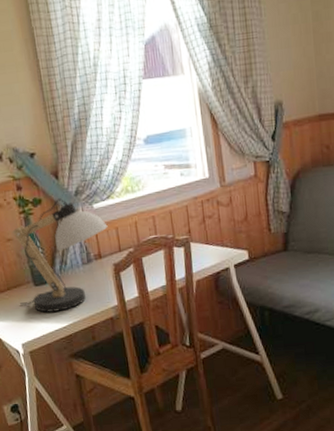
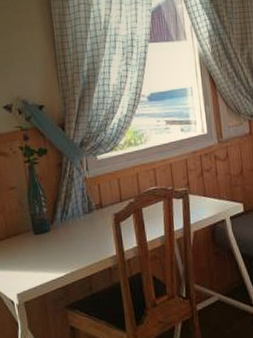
desk lamp: present [12,198,108,313] -> none [16,149,110,262]

